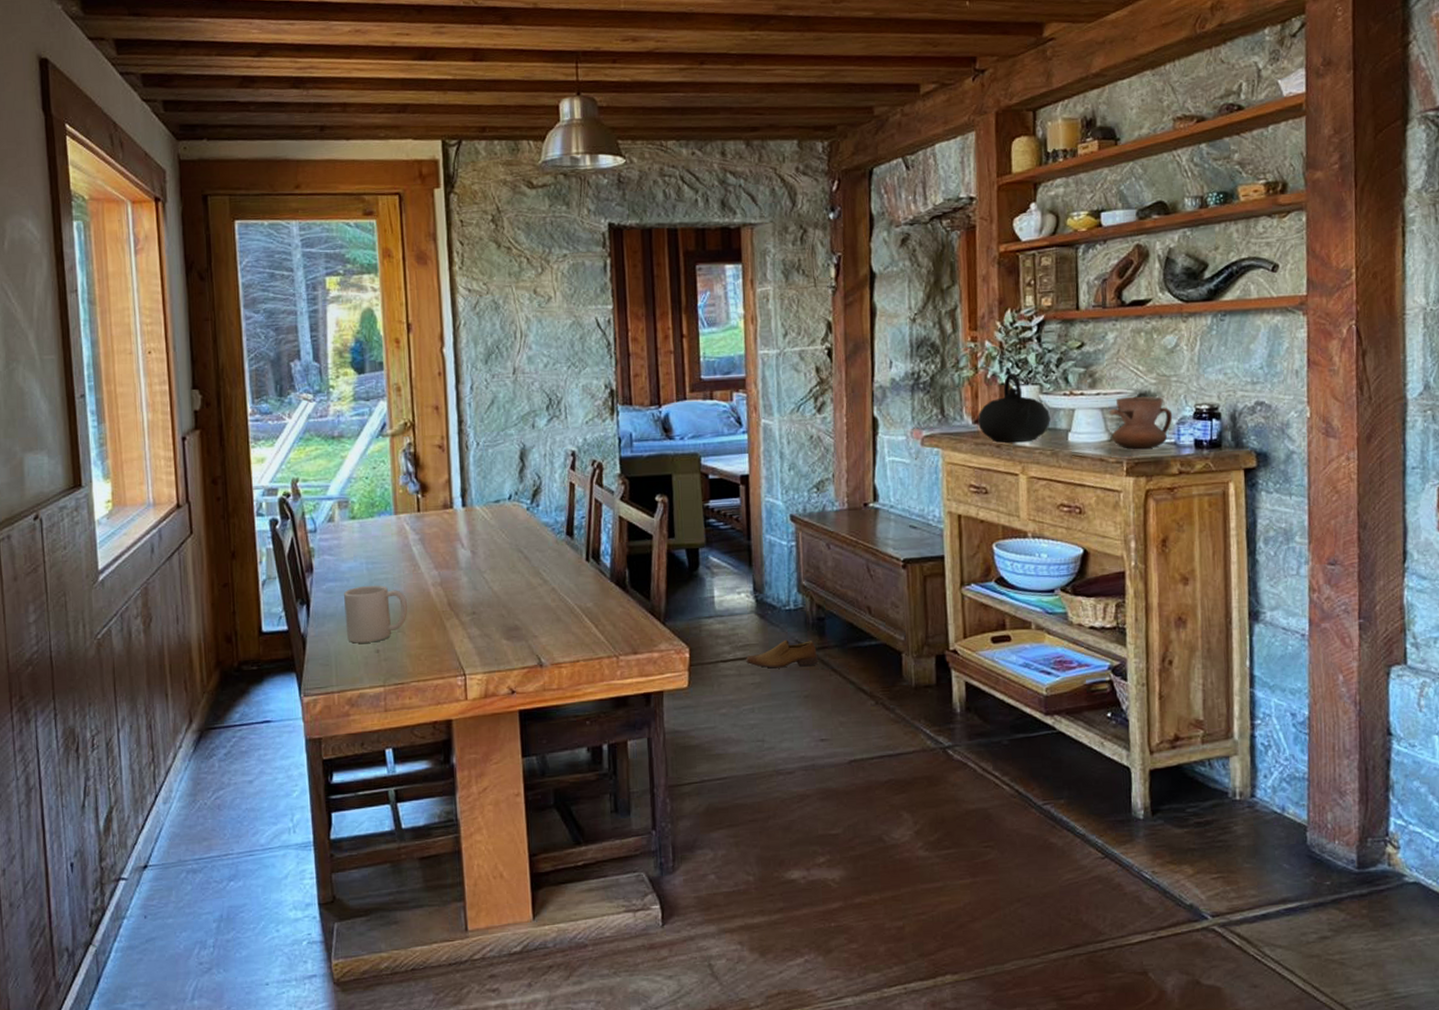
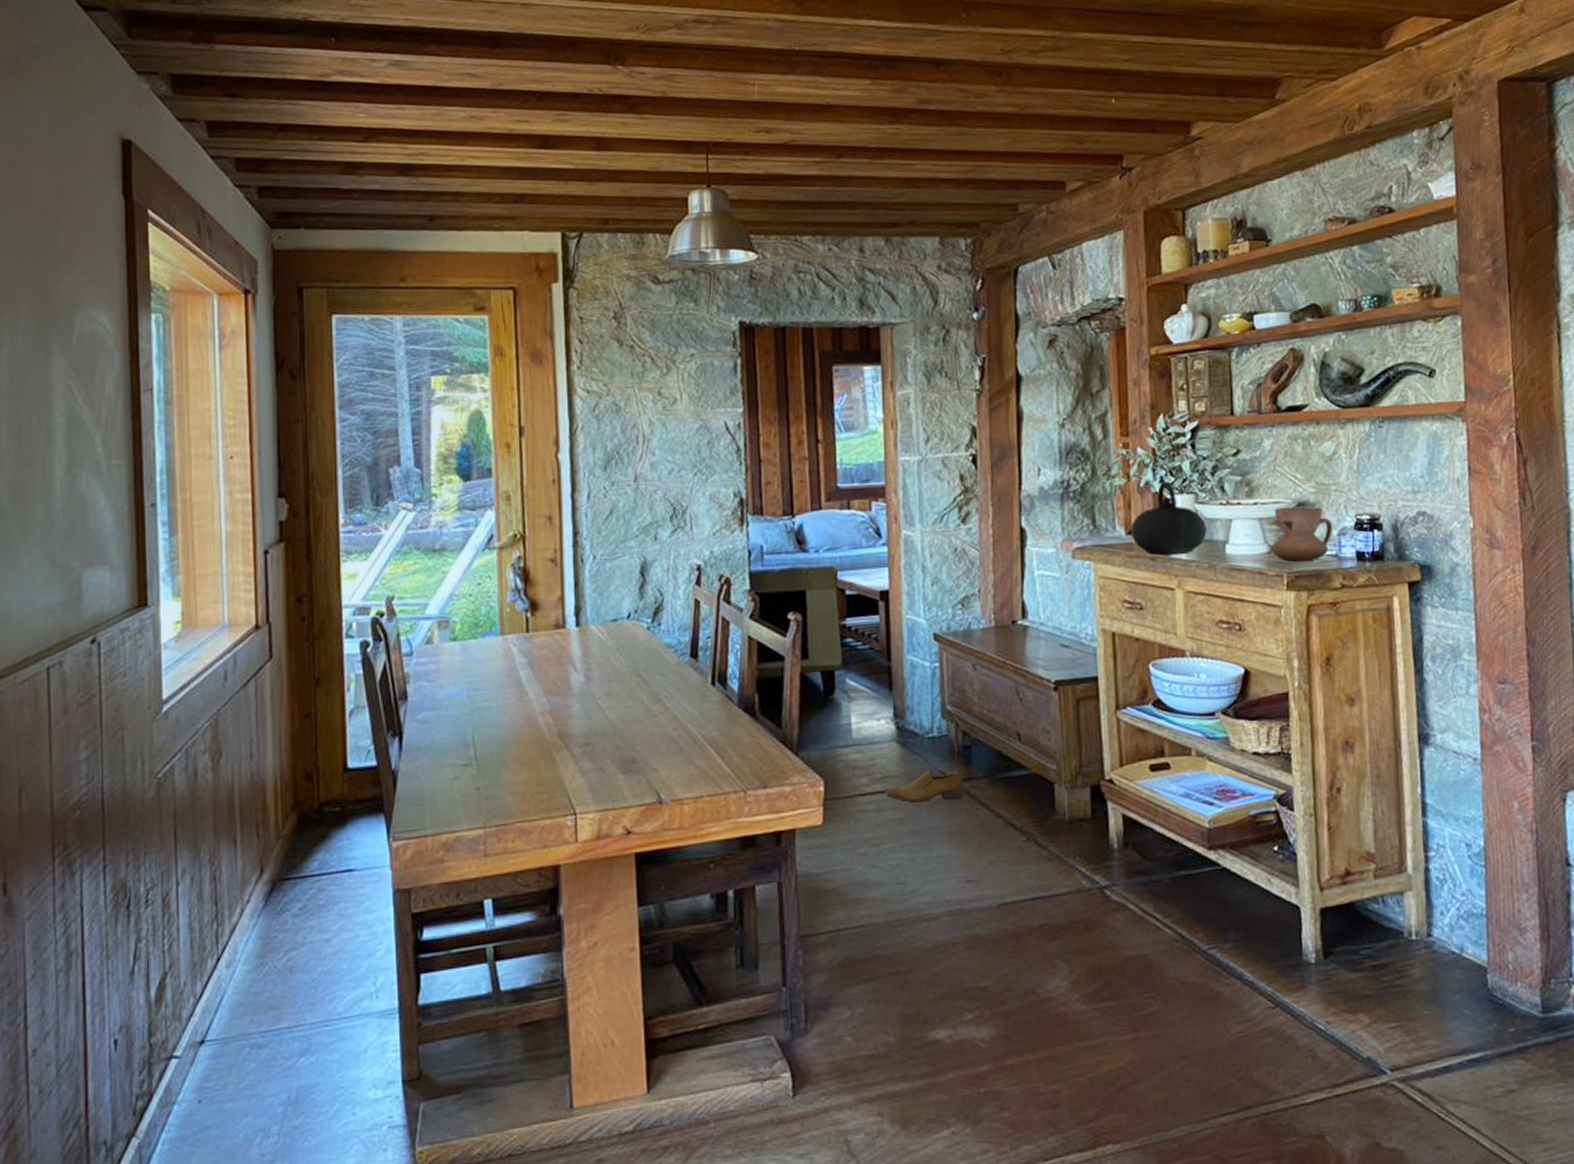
mug: present [344,585,408,643] -> none [442,714,513,780]

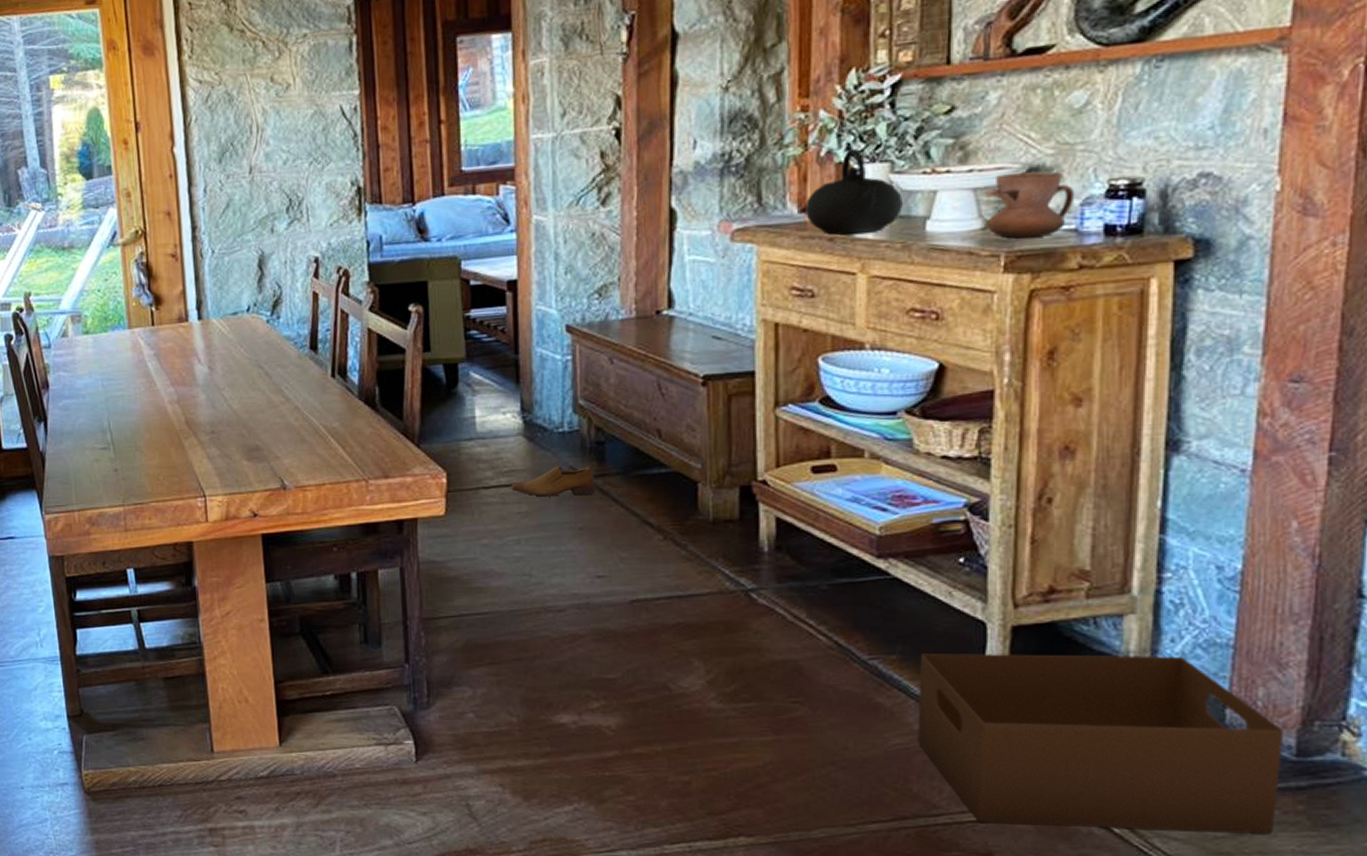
storage basket: none [1249,928,1535,1104] -> present [917,654,1285,834]

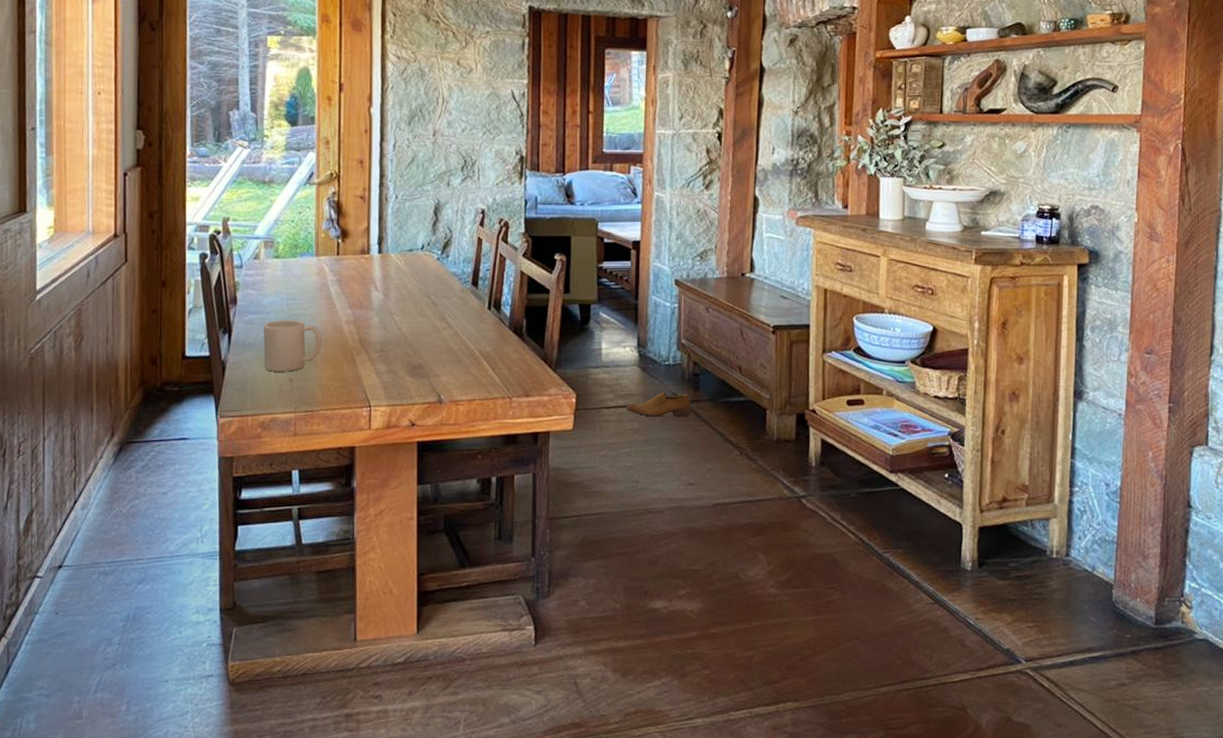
mug: none [80,402,145,462] -> present [263,319,322,372]
teapot: present [804,149,904,235] -> none [846,166,912,227]
storage basket: present [917,654,1285,834] -> none [916,548,1148,684]
ceramic jug: present [984,171,1075,239] -> none [963,193,1018,240]

